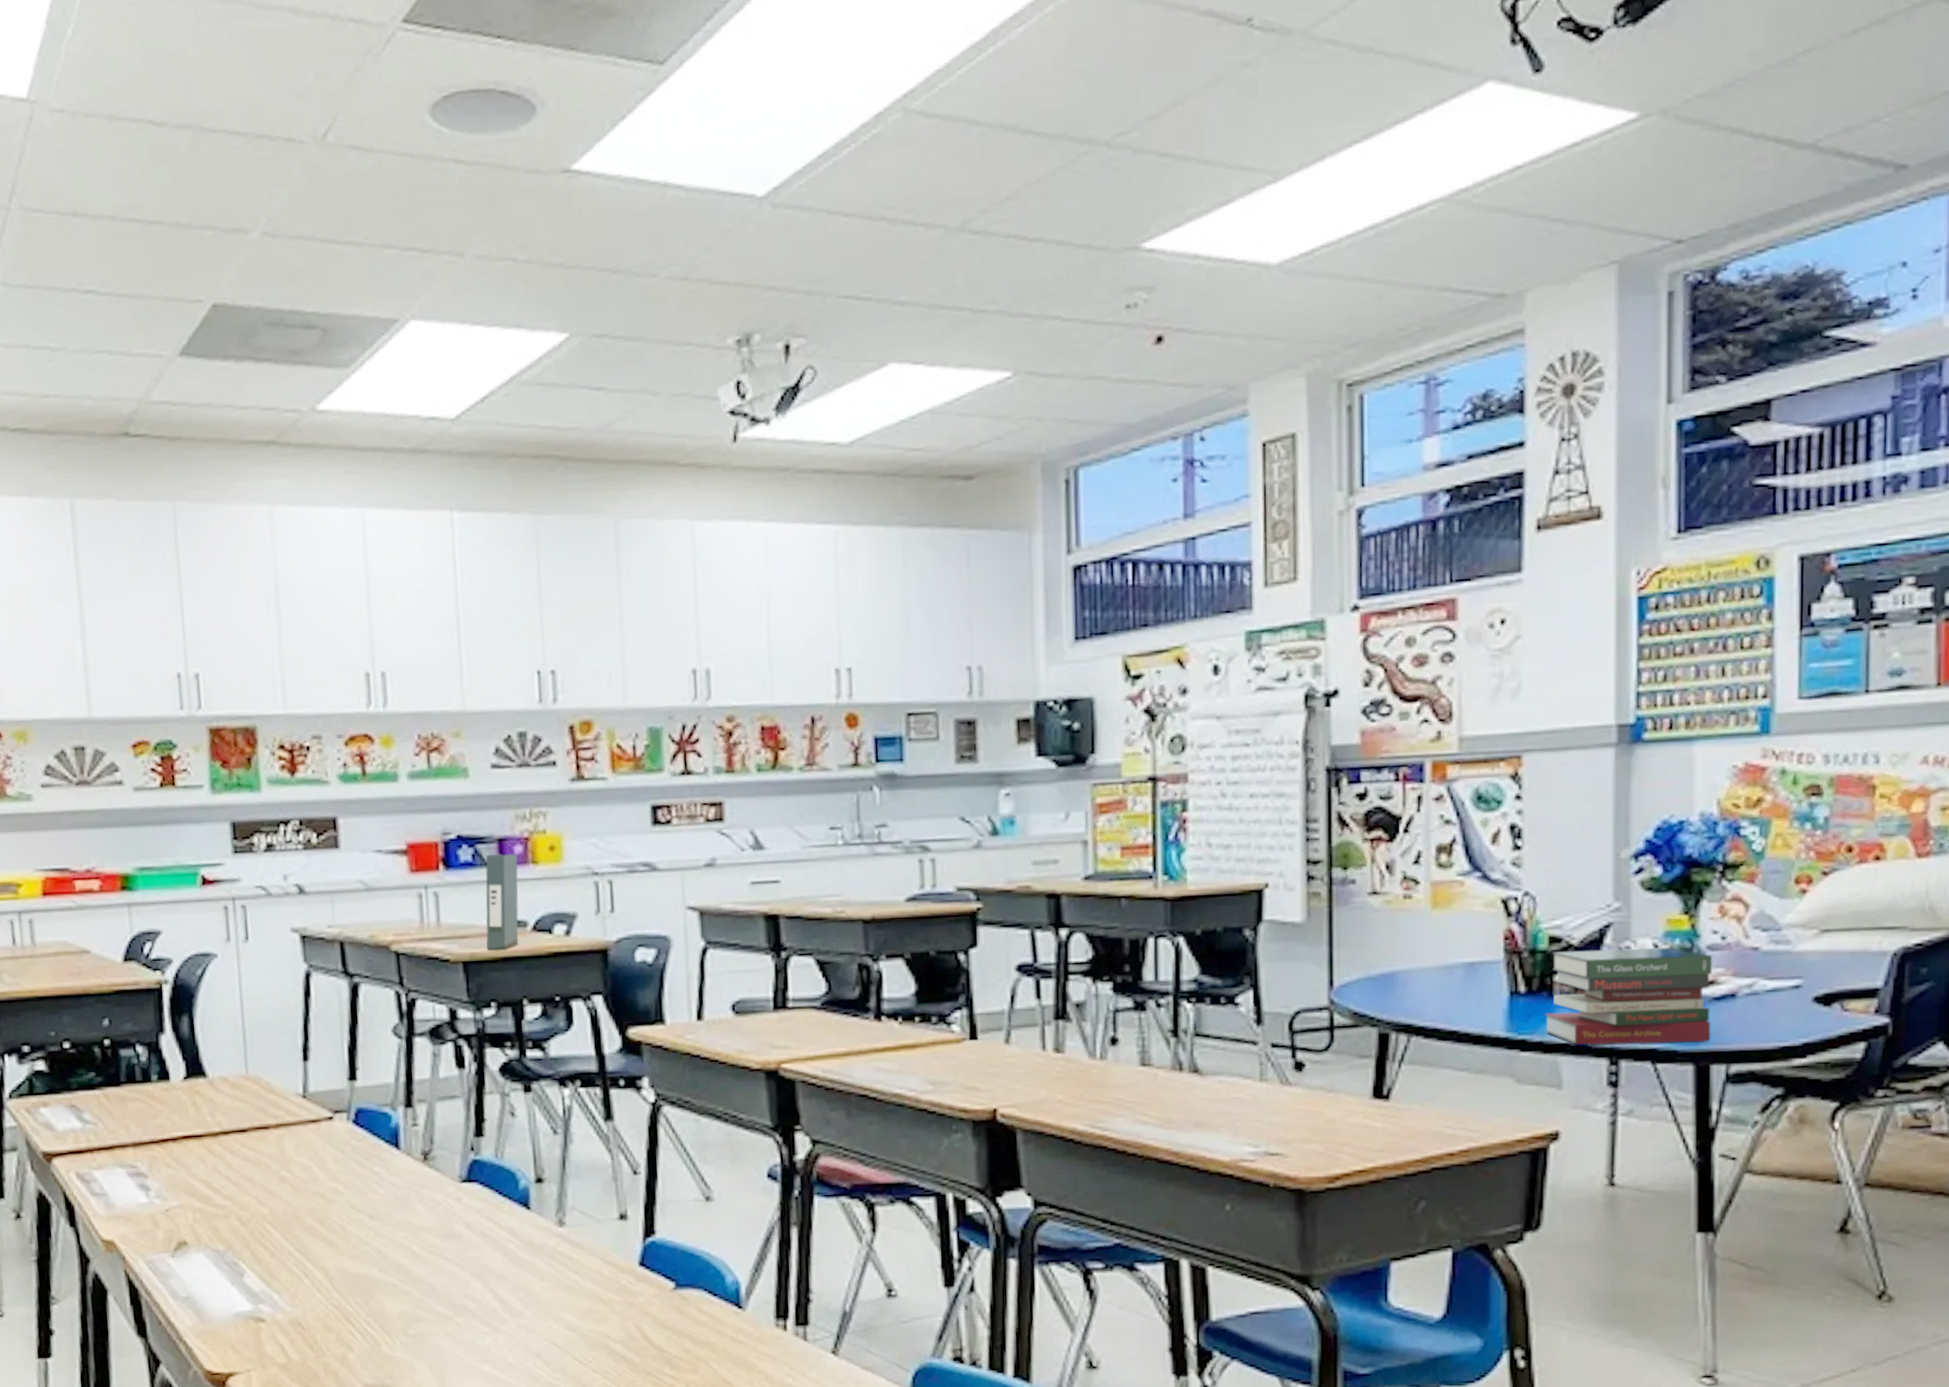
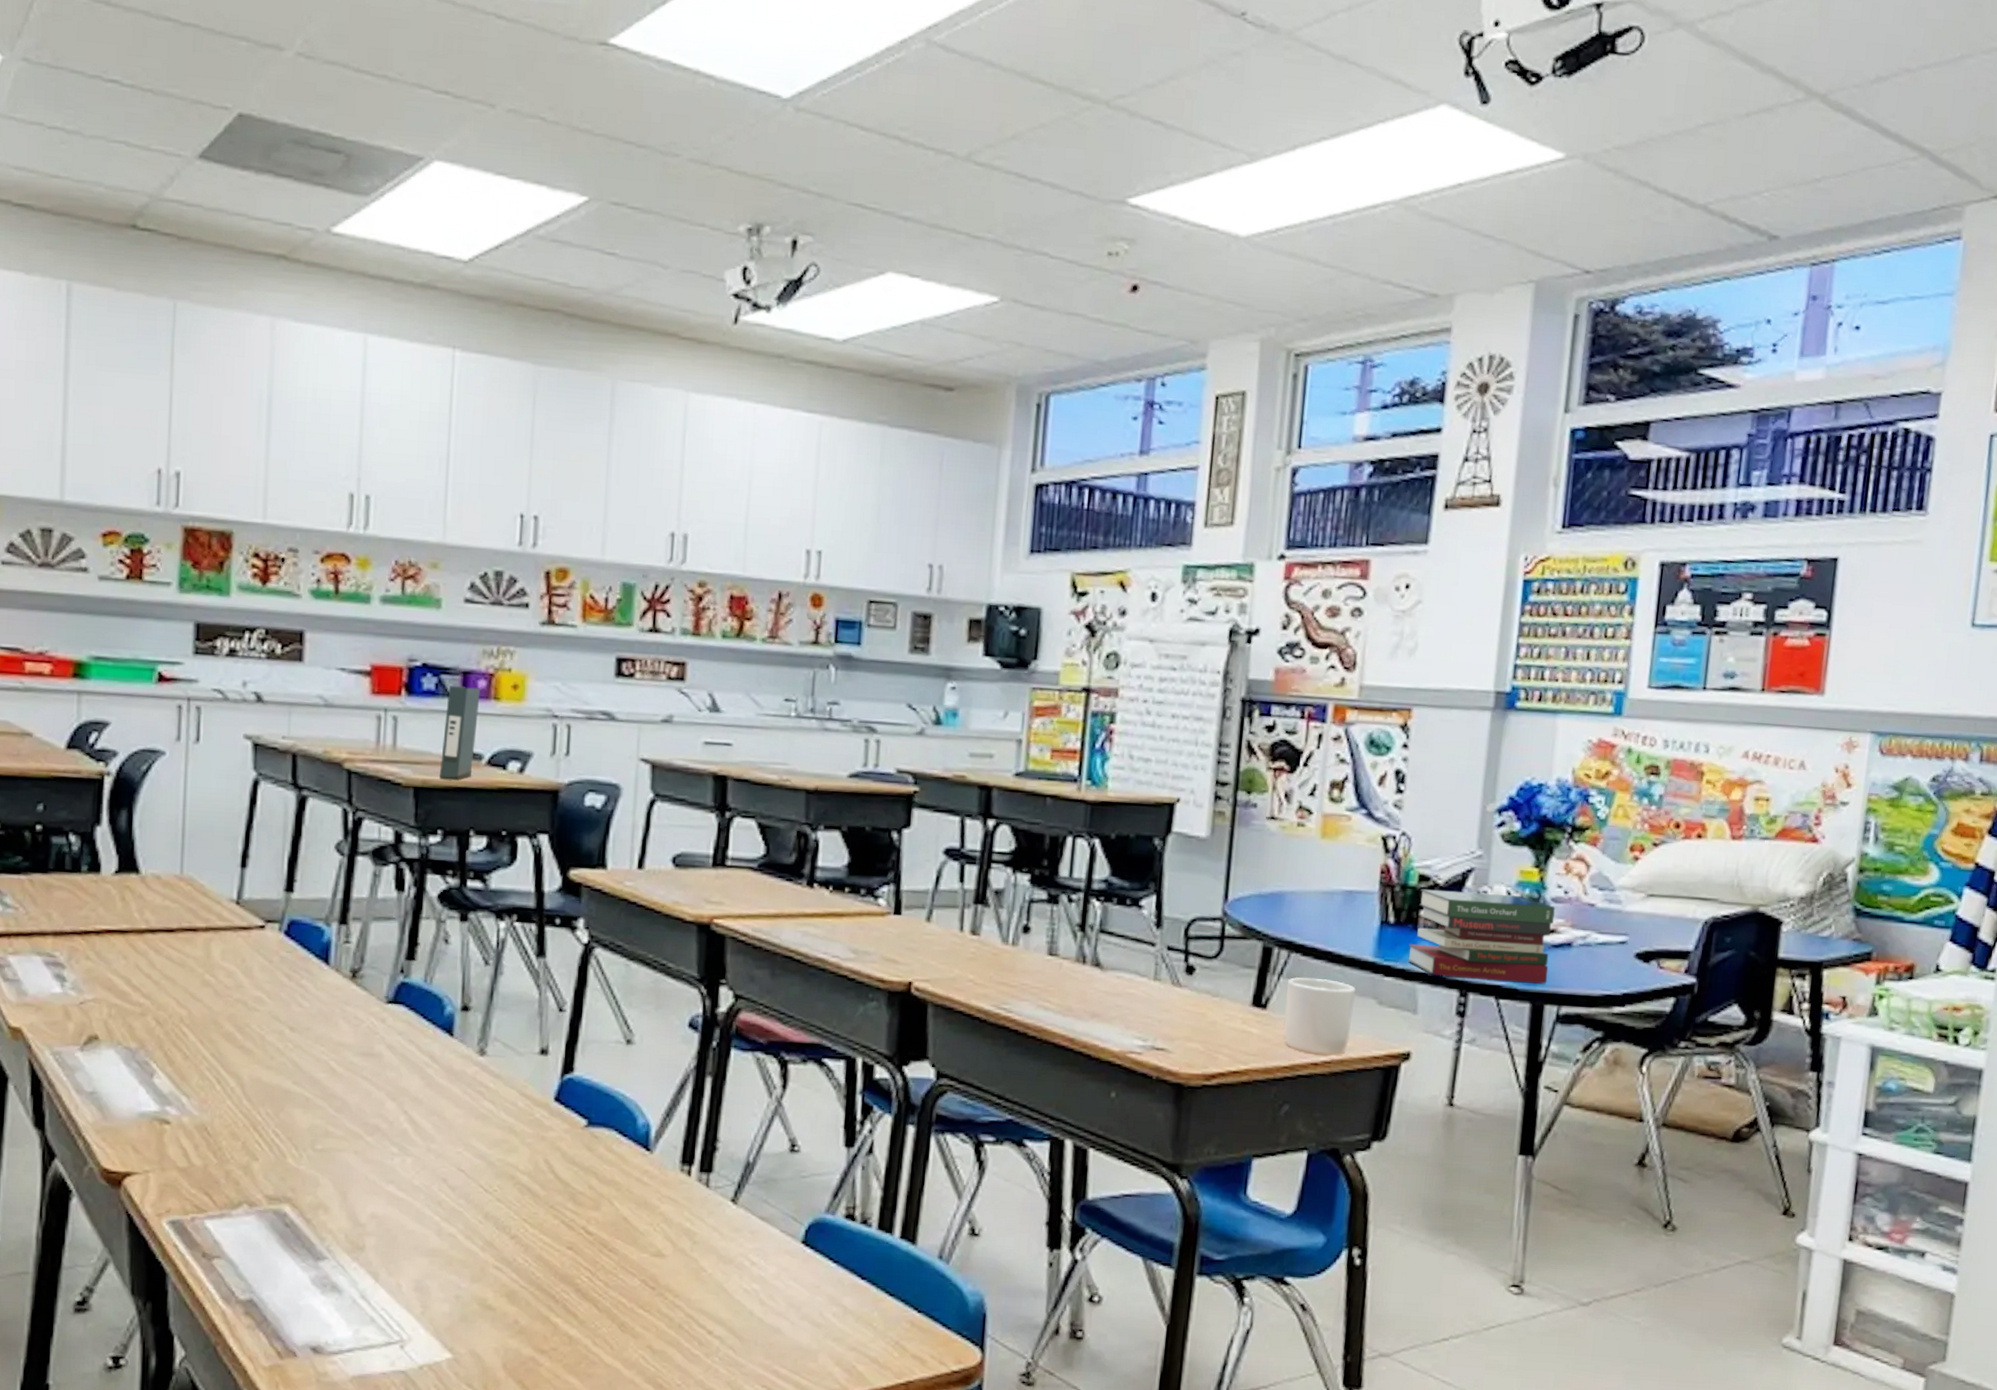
mug: none [1409,1061,1490,1144] -> present [1283,976,1356,1056]

